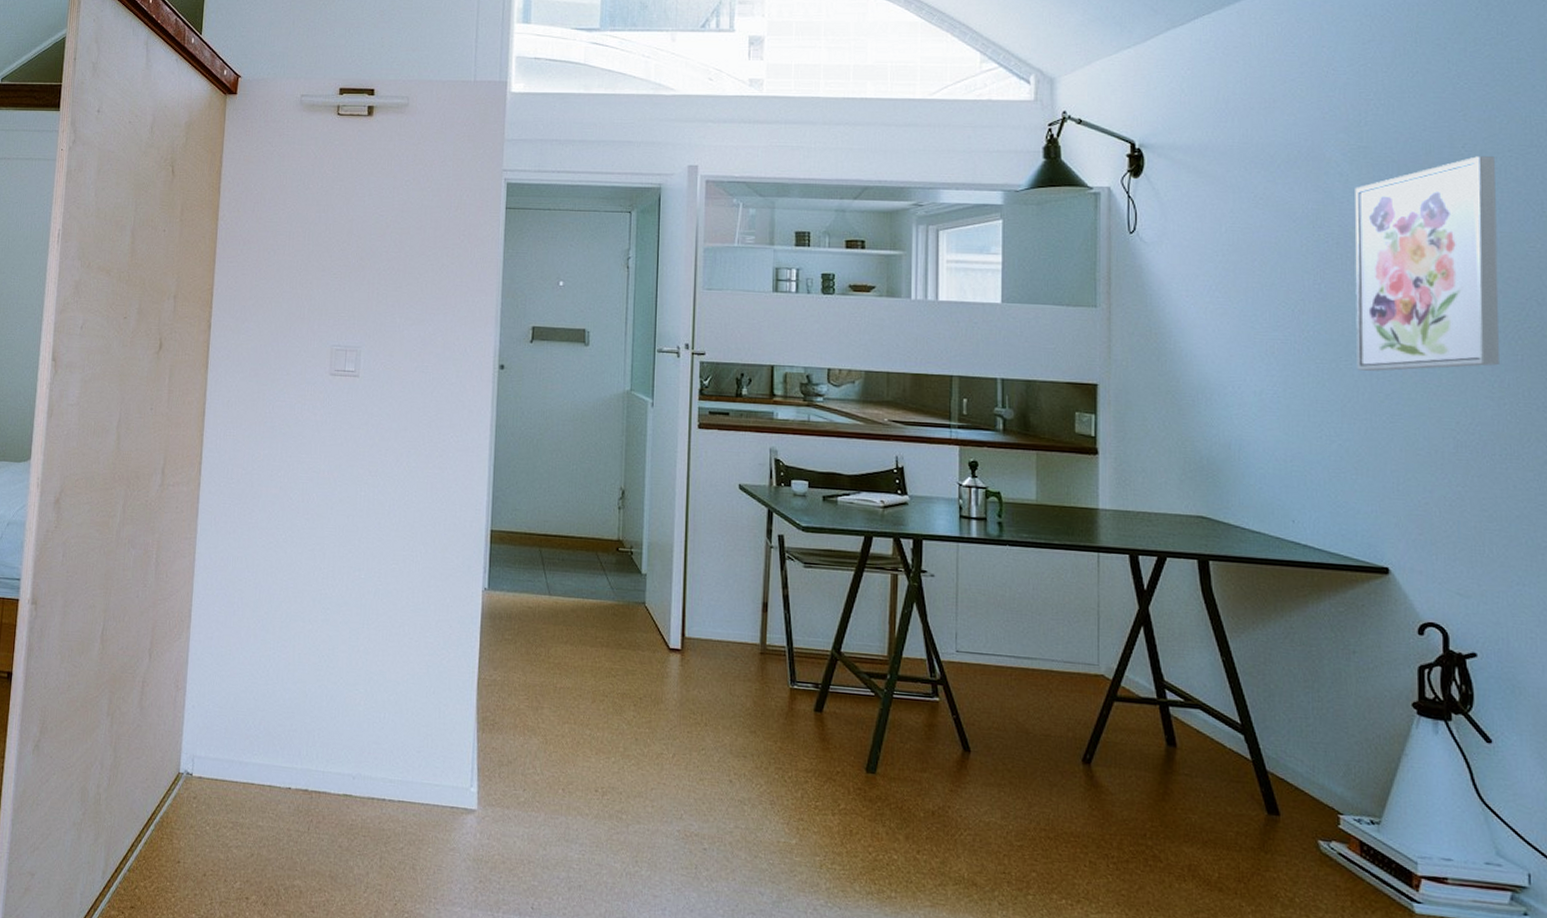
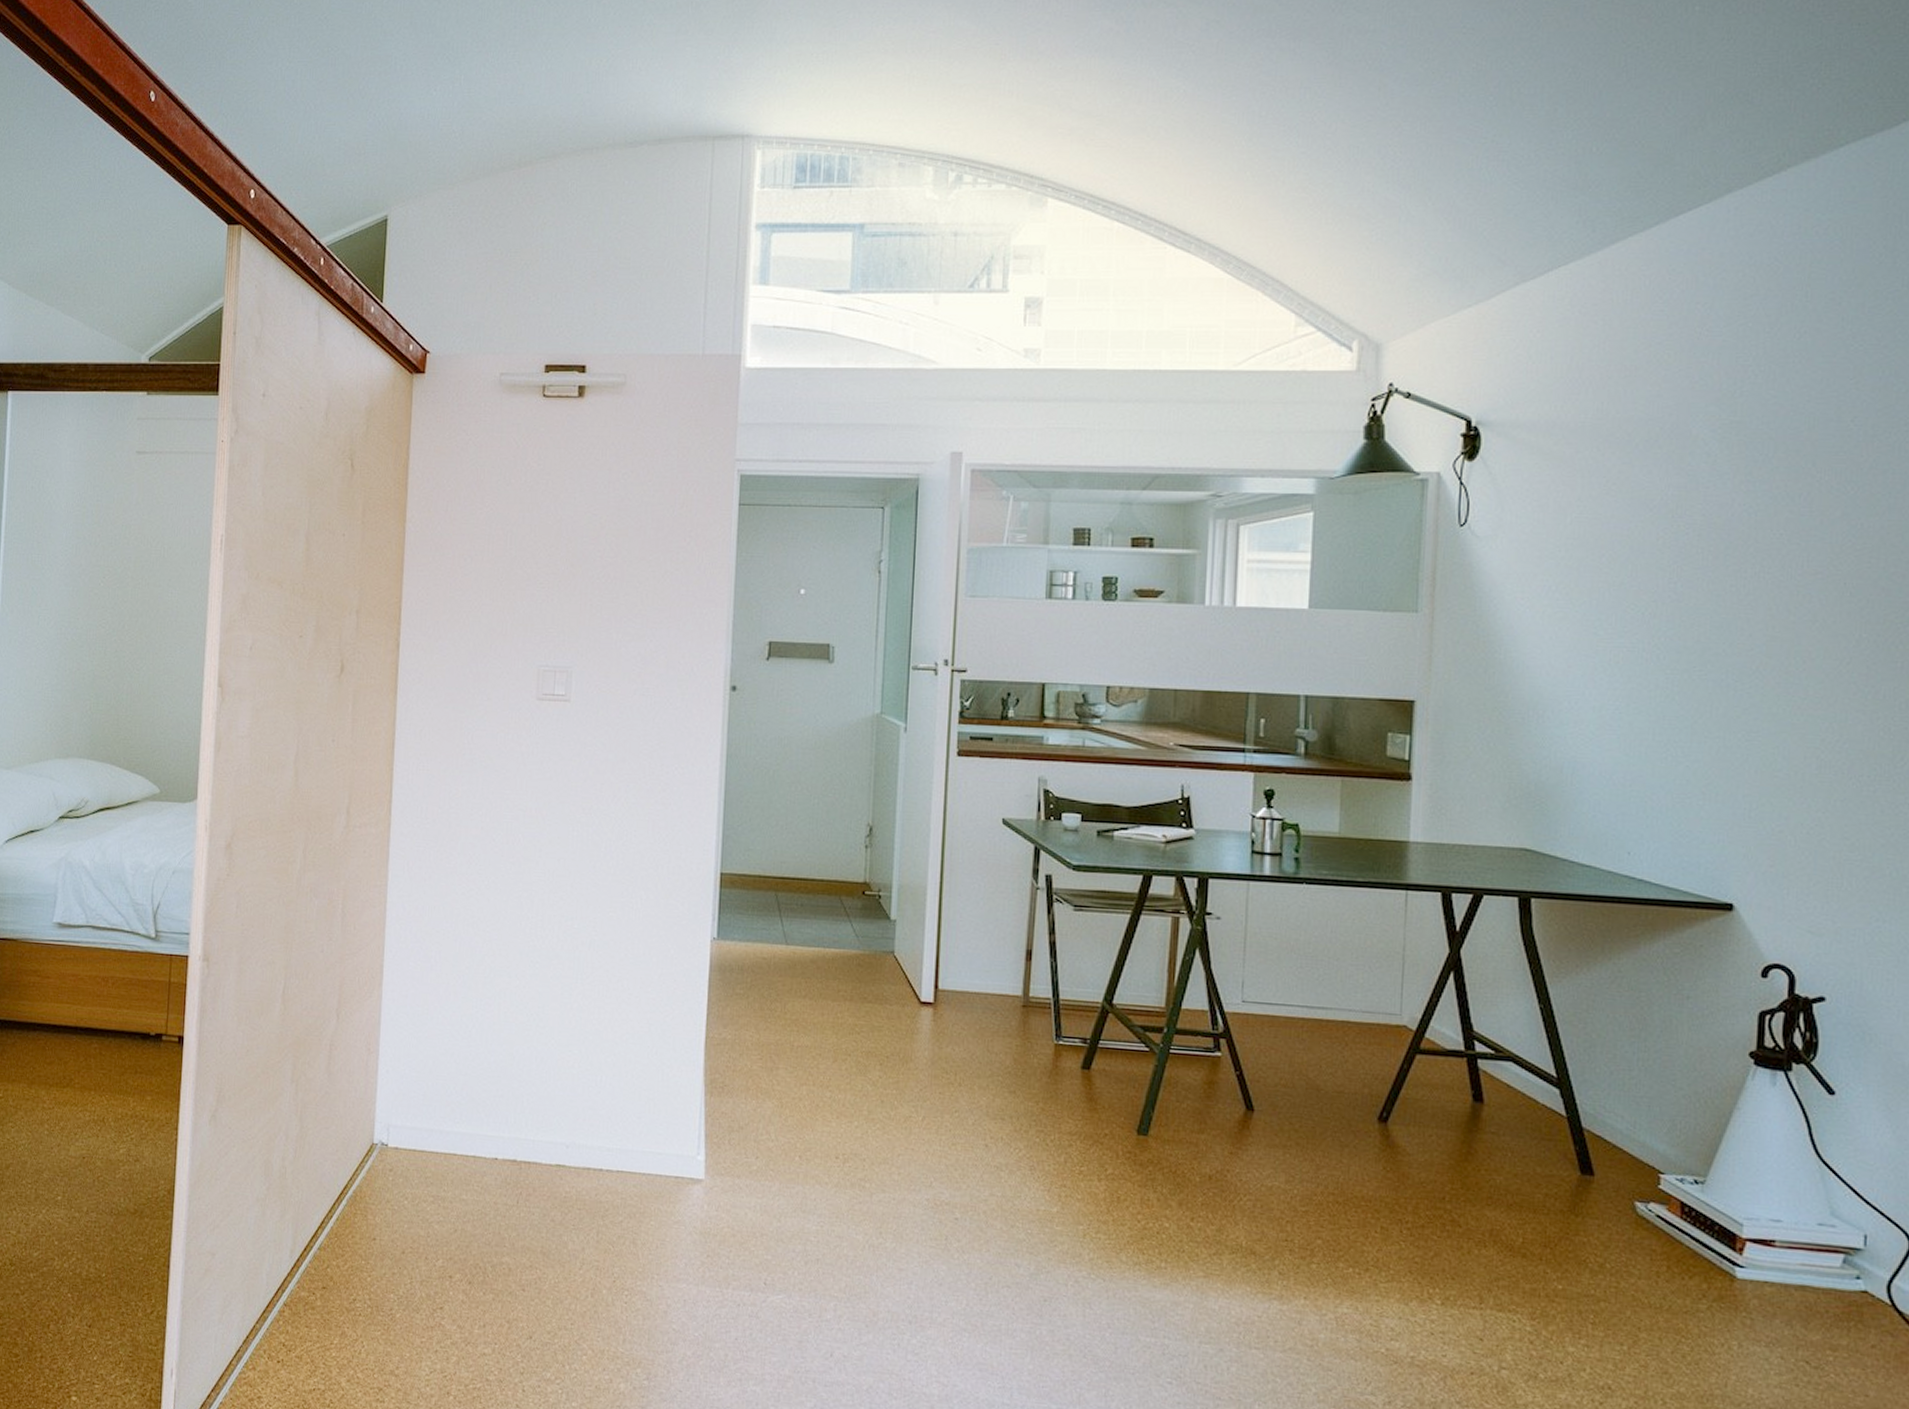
wall art: present [1355,156,1499,371] -> none [1712,431,1888,683]

